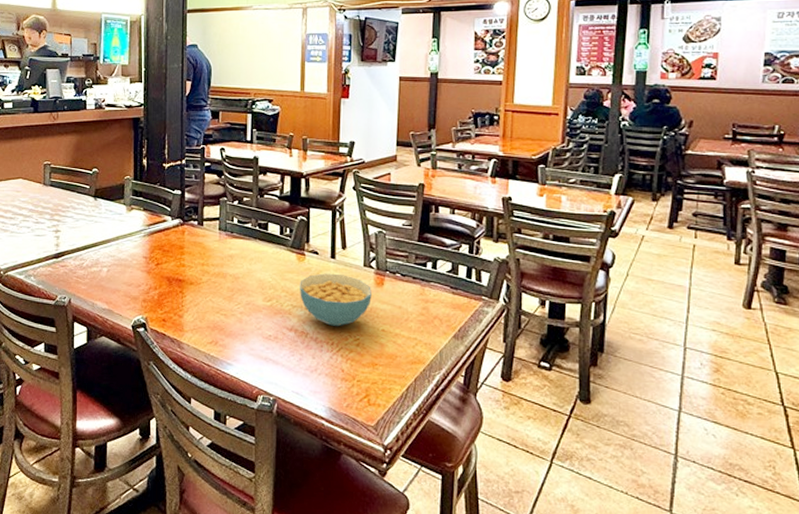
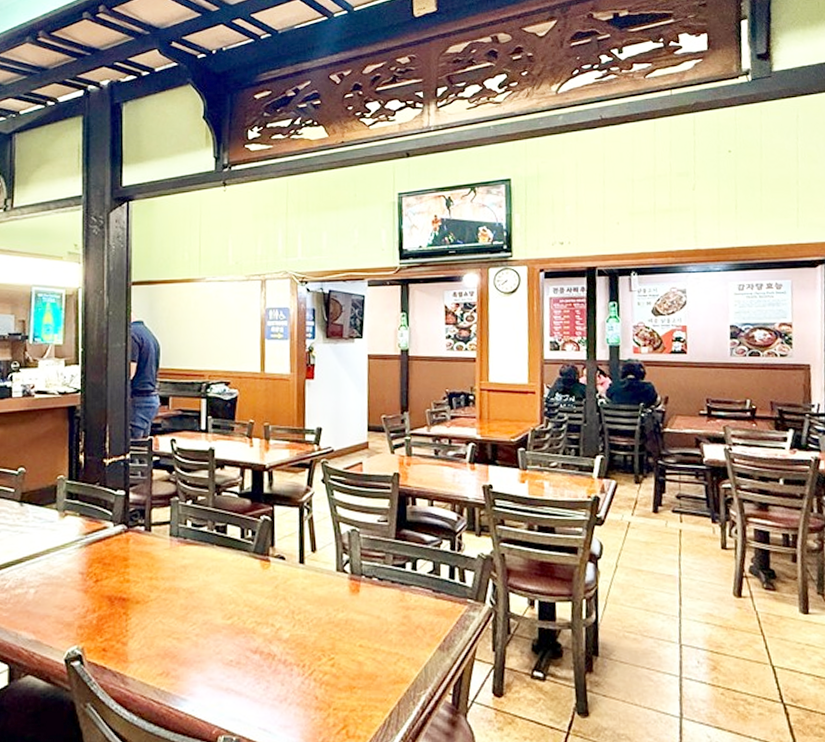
cereal bowl: present [300,273,372,327] -> none [264,581,347,645]

